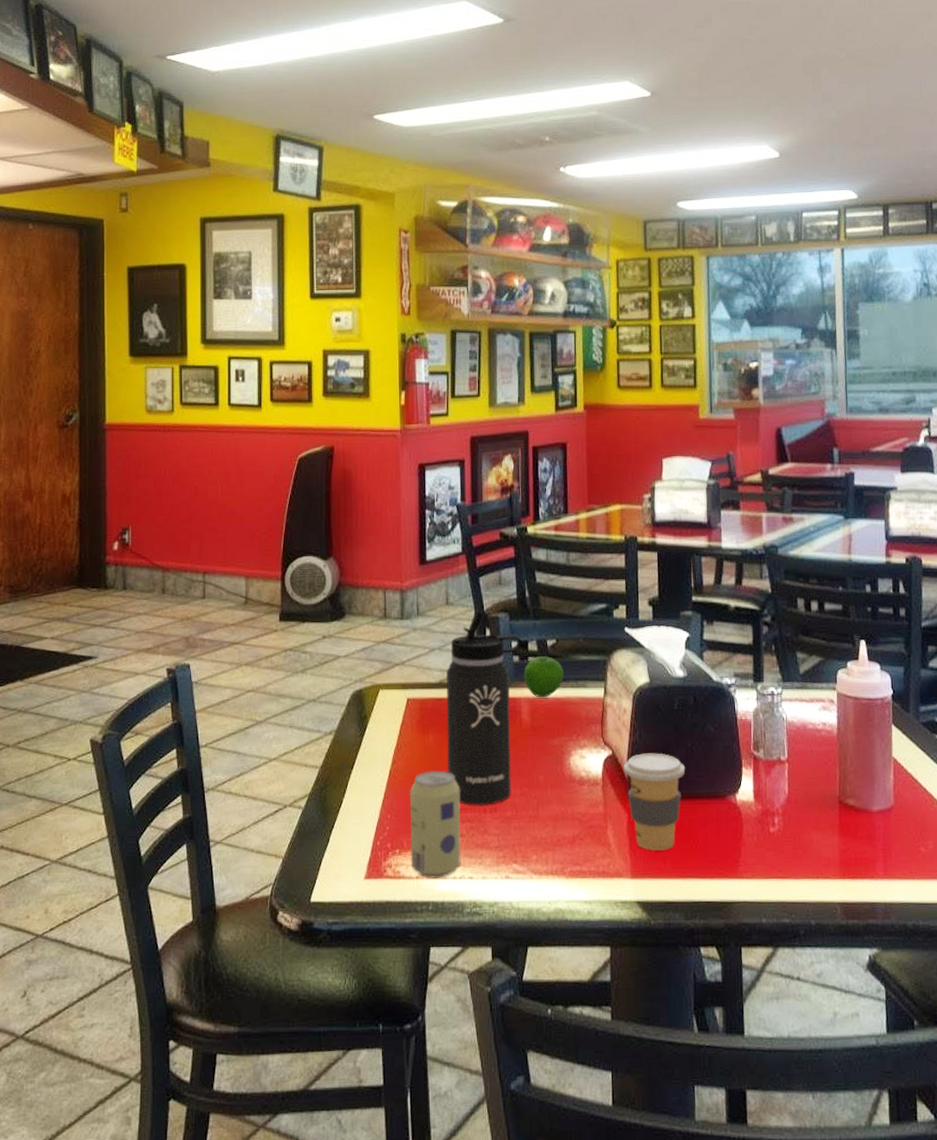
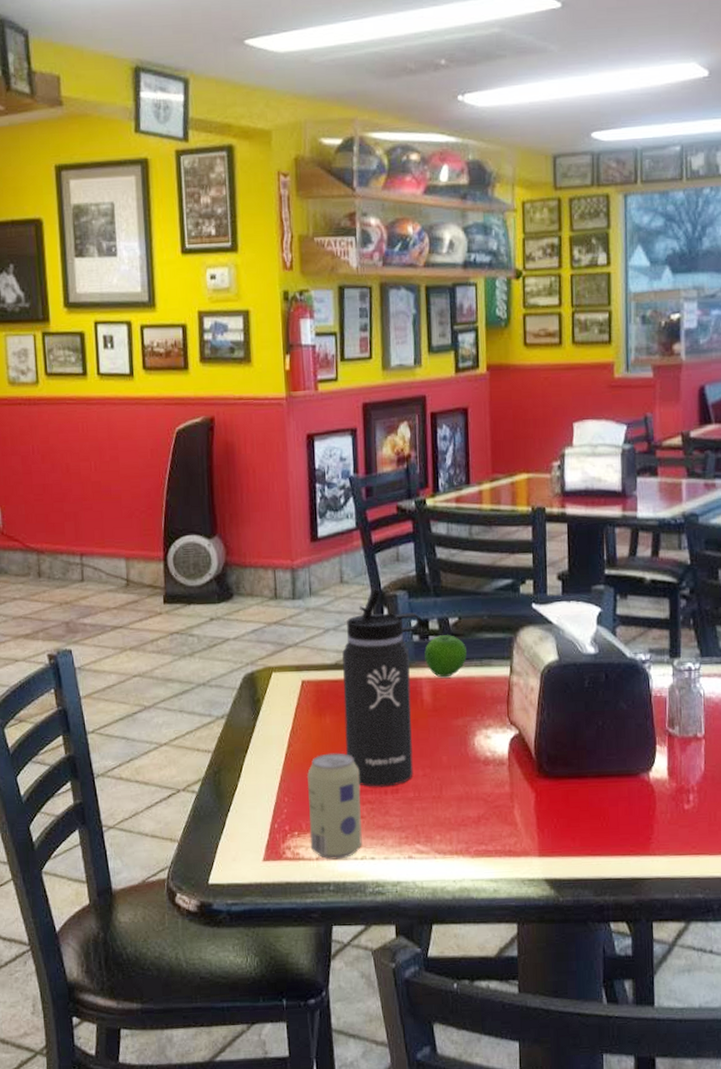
coffee cup: present [624,753,686,851] -> none [531,731,596,830]

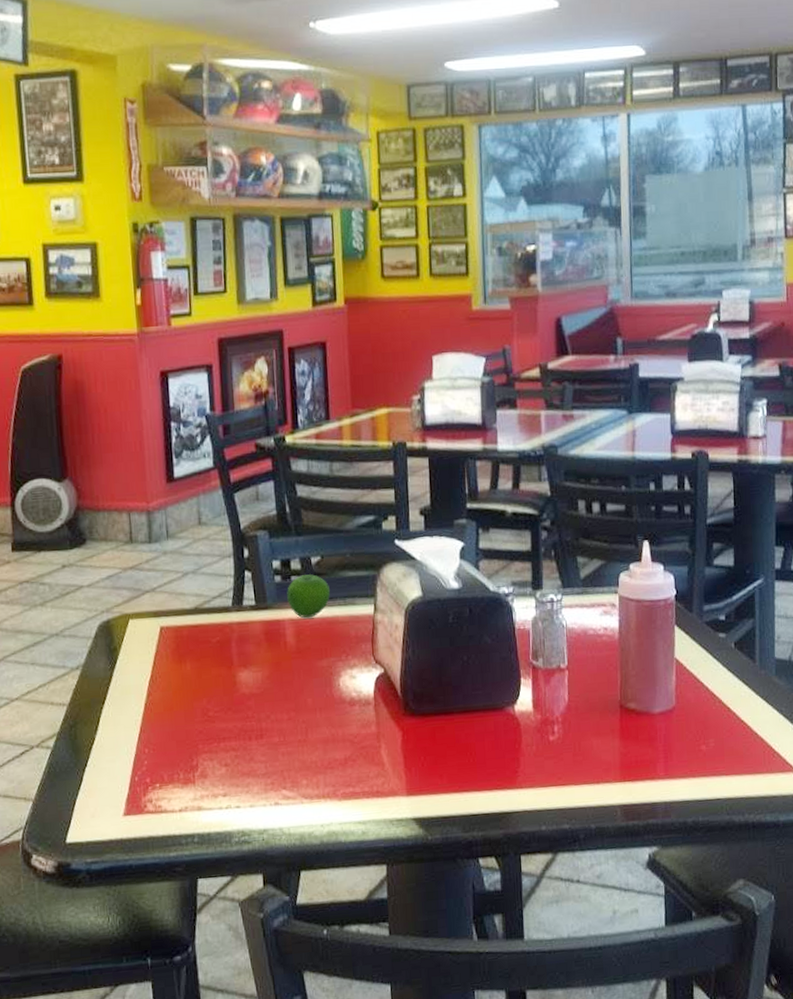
beverage can: present [306,753,363,860] -> none [167,700,227,811]
thermos bottle: present [342,587,423,787] -> none [202,528,285,734]

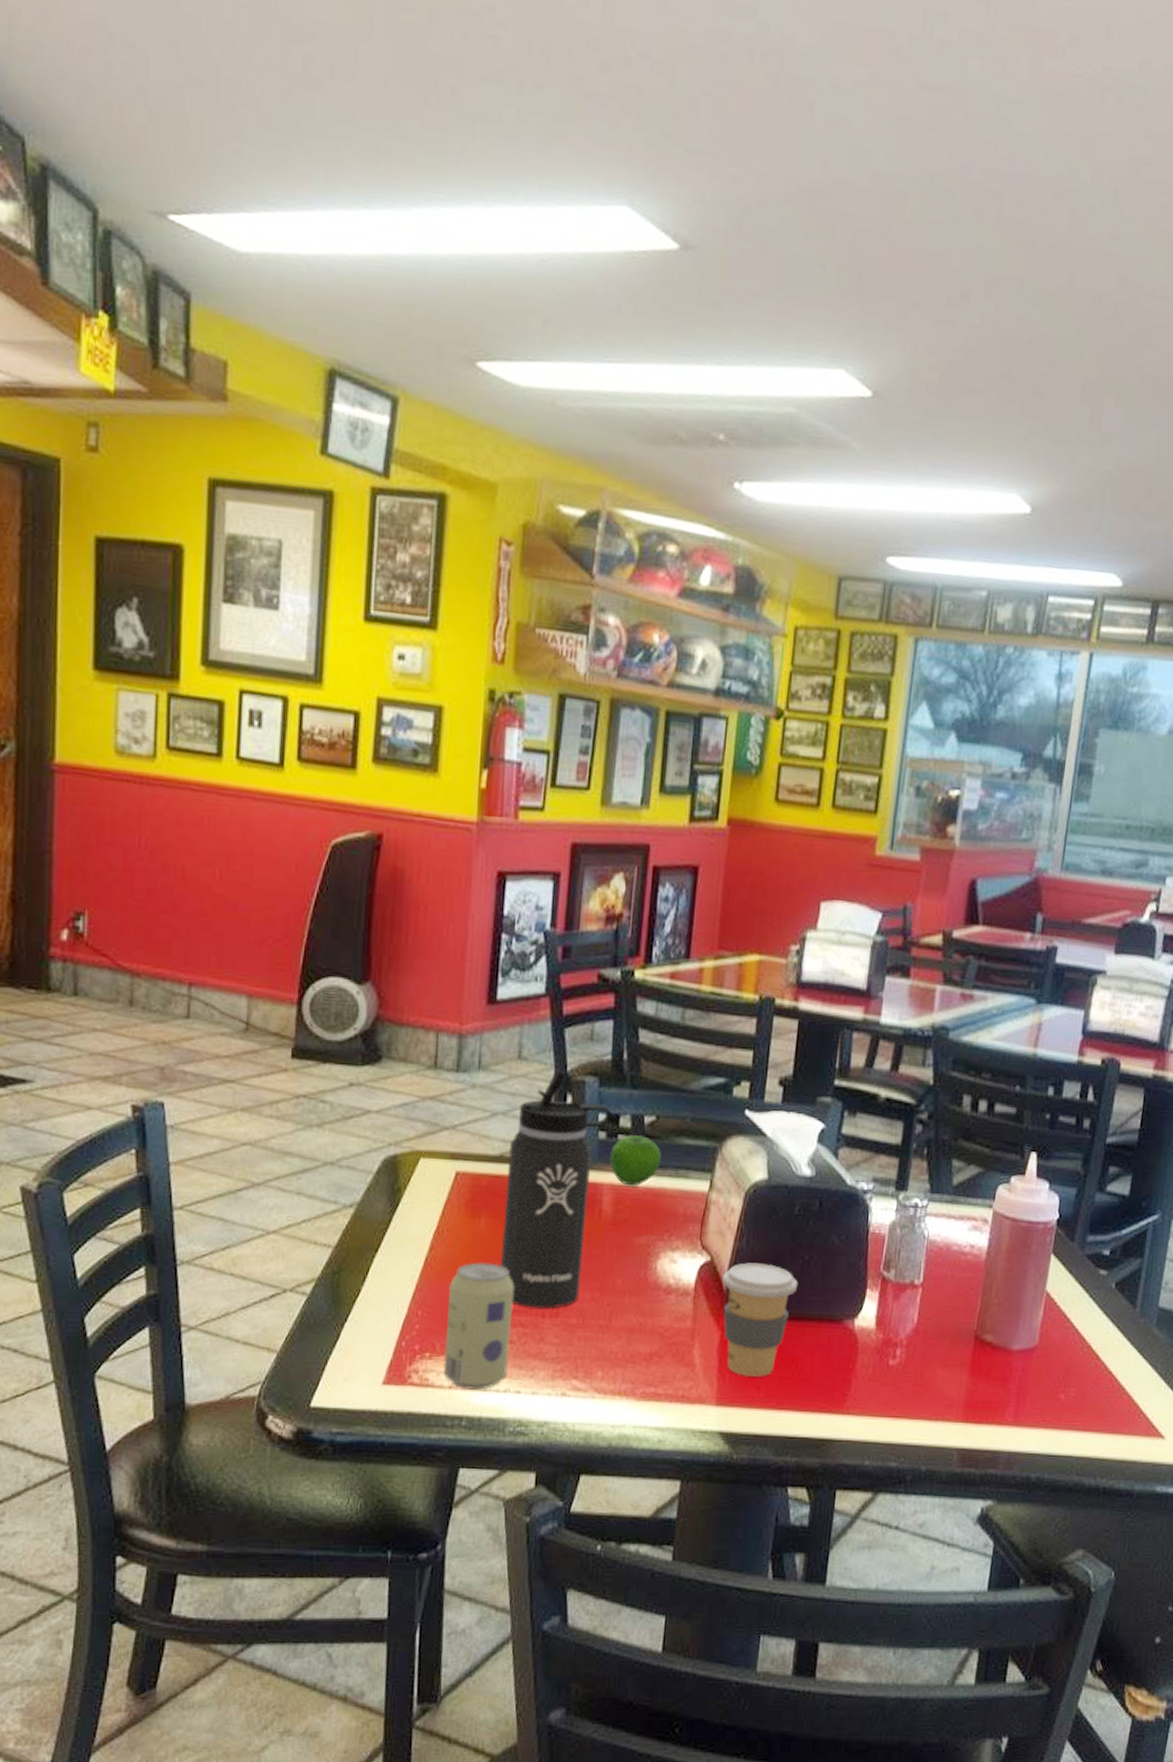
beverage can: none [167,700,227,811] -> present [443,1262,515,1390]
thermos bottle: none [202,528,285,734] -> present [501,1068,613,1309]
coffee cup: none [396,668,462,768] -> present [722,1262,798,1377]

